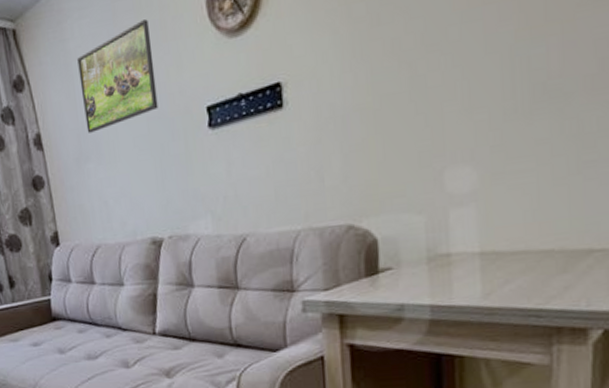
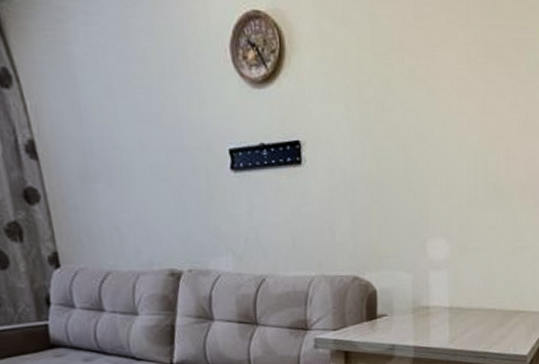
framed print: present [77,19,158,133] -> none [83,46,178,152]

